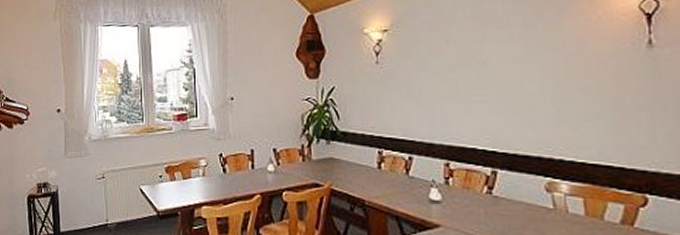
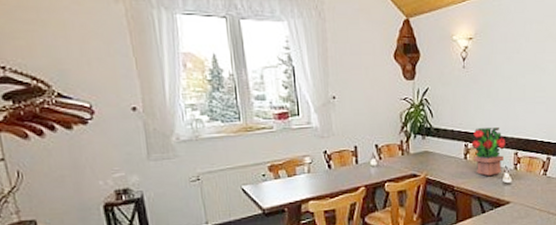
potted plant: none [386,132,433,192] -> present [471,128,506,177]

